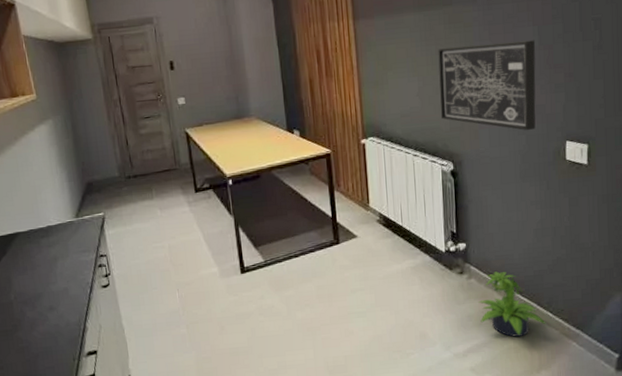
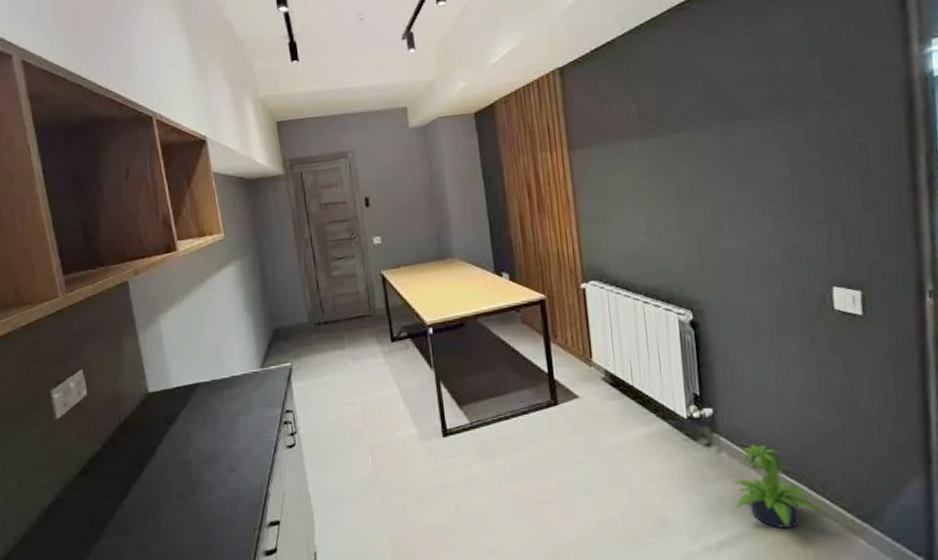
wall art: present [438,40,536,131] -> none [668,169,793,275]

